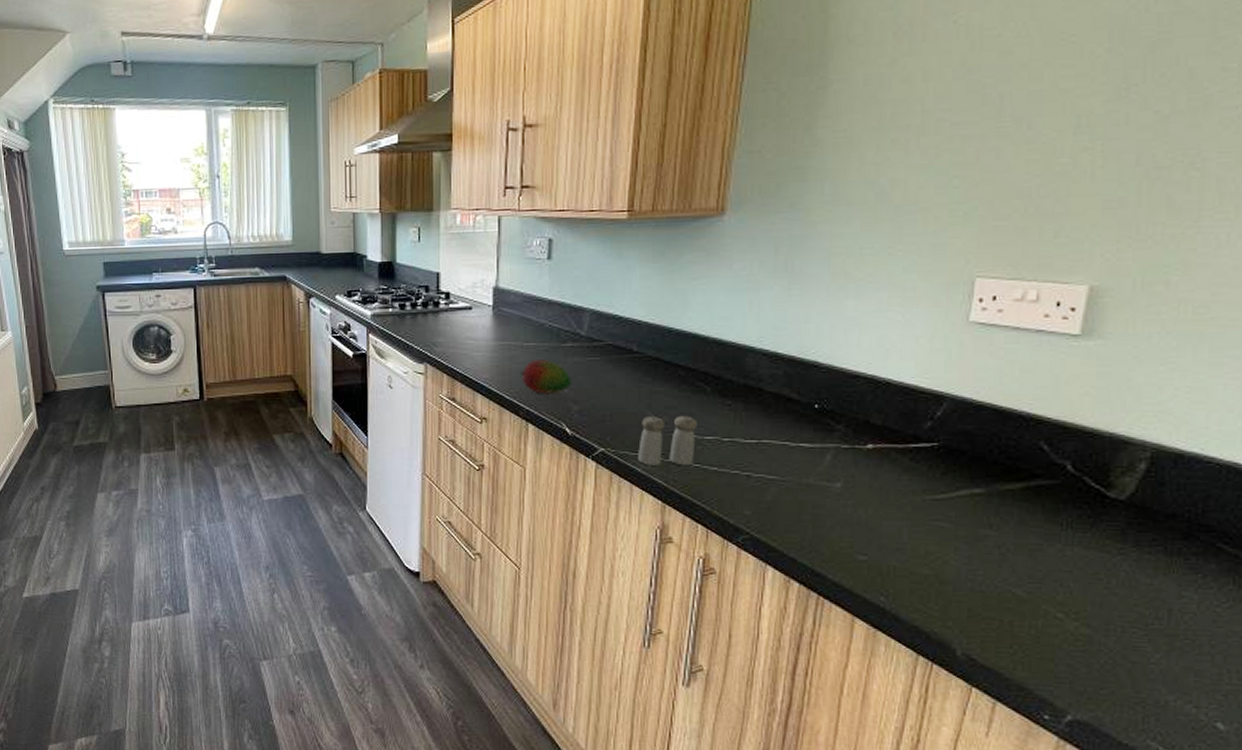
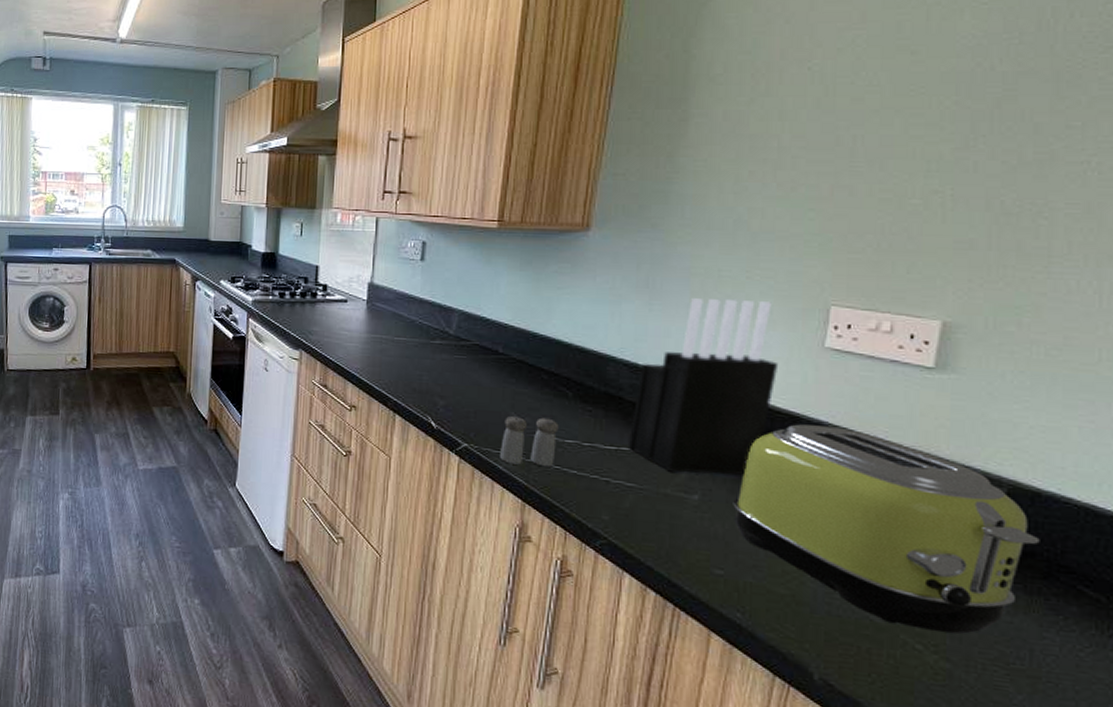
fruit: present [521,360,571,394] -> none [390,354,438,388]
knife block: none [768,278,923,462] -> present [627,298,779,475]
toaster: none [876,403,1182,600] -> present [733,424,1040,634]

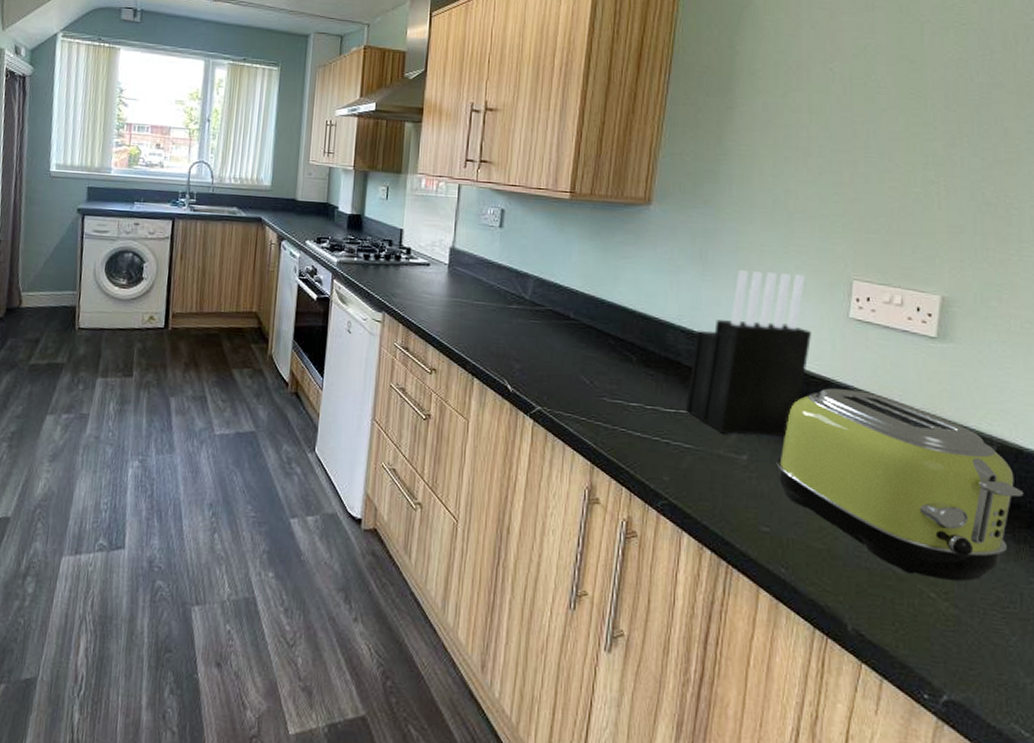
salt and pepper shaker: present [500,416,559,467] -> none [571,380,624,430]

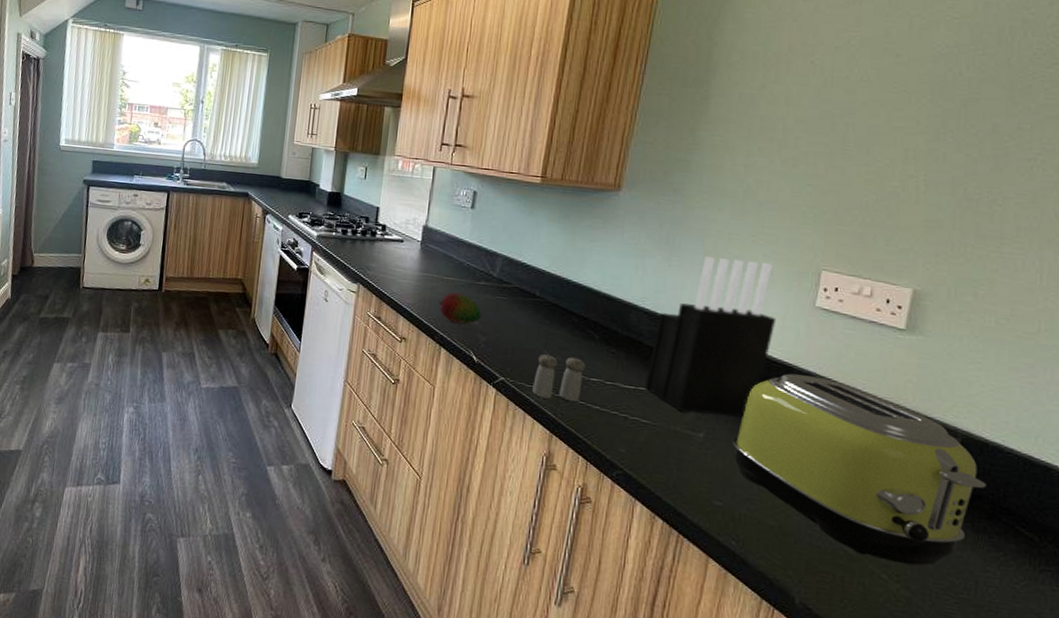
fruit: none [470,318,514,352] -> present [439,292,481,325]
salt and pepper shaker: none [571,380,624,430] -> present [532,354,586,403]

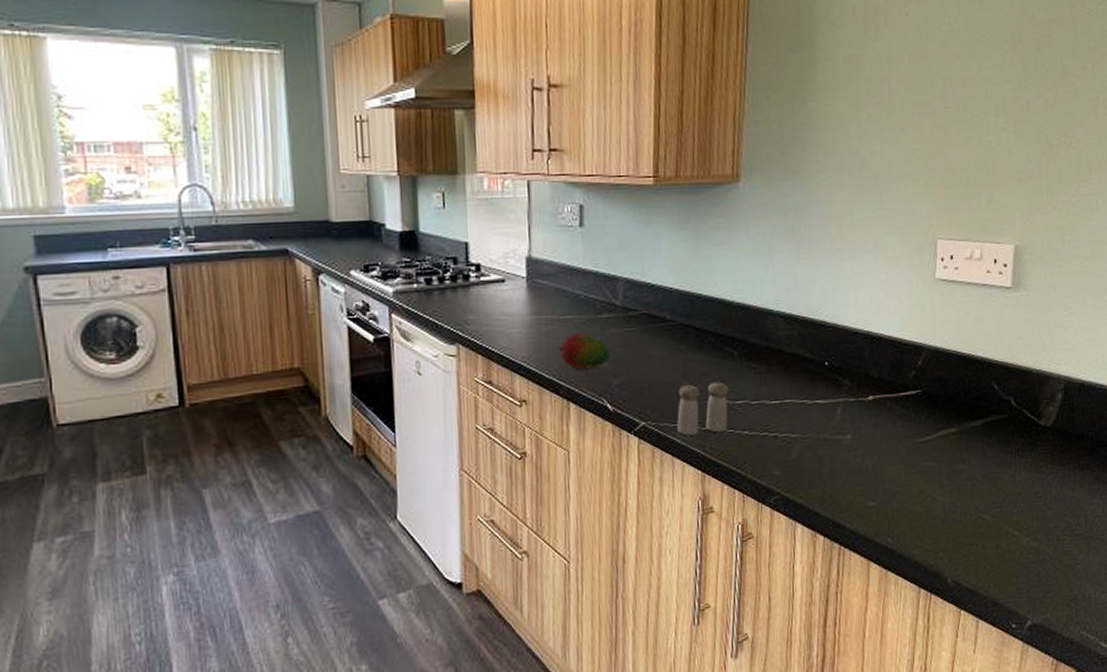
knife block: present [644,257,777,417] -> none [790,240,903,417]
toaster: present [732,373,987,566] -> none [878,351,1086,519]

